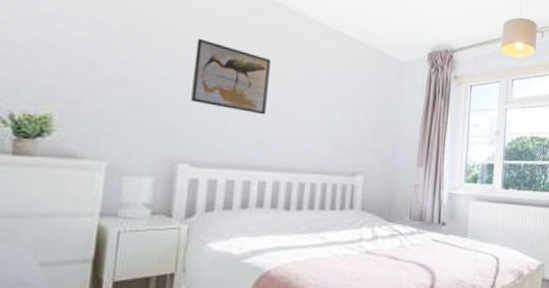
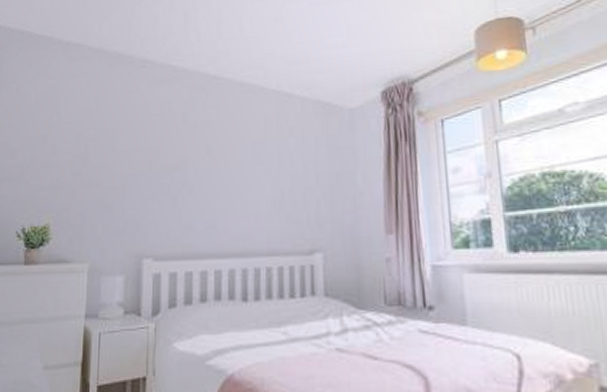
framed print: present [191,38,272,115] -> none [150,129,217,197]

